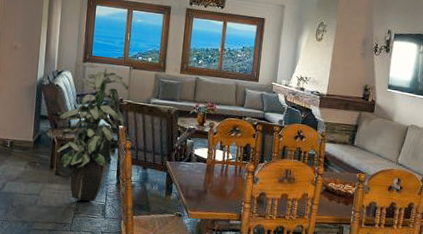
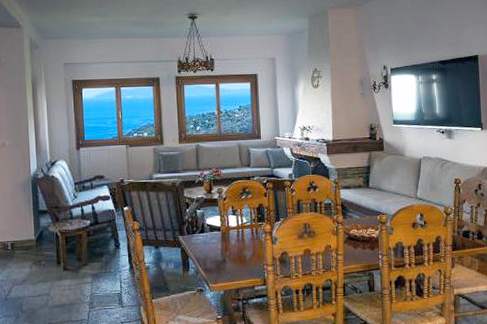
indoor plant: present [57,62,132,202] -> none [56,148,139,293]

